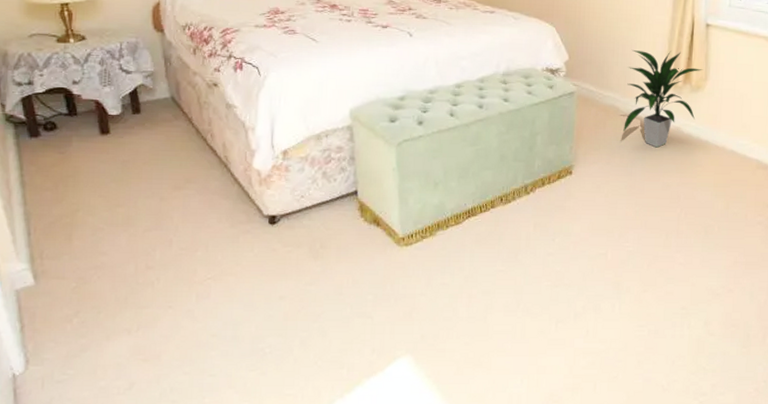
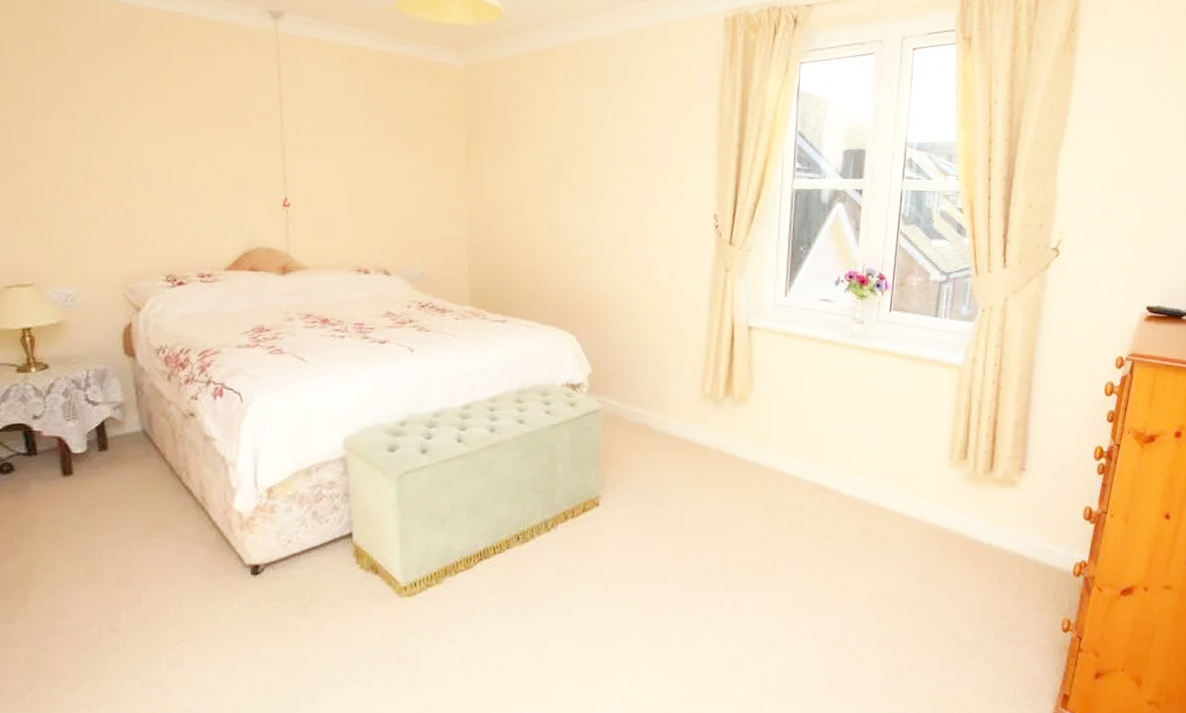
indoor plant: present [623,50,703,148] -> none [657,359,746,472]

